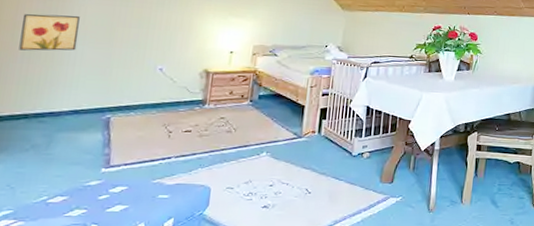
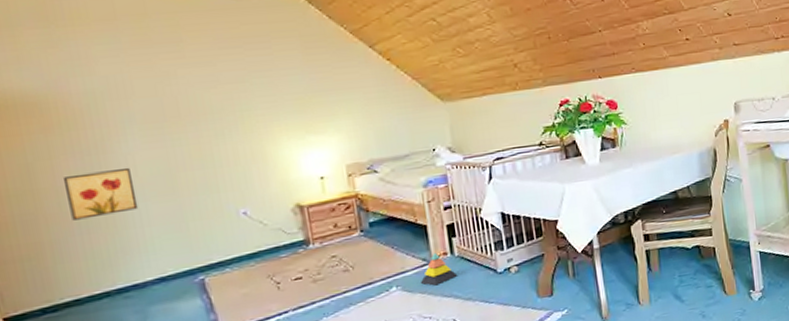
stacking toy: none [286,129,319,157] -> present [420,252,457,286]

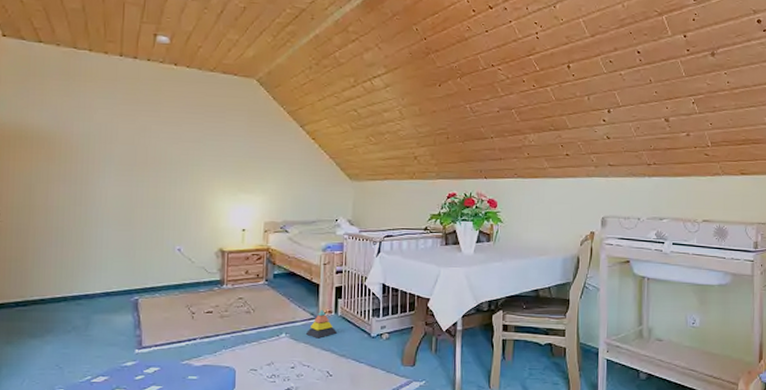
wall art: present [62,167,139,221] -> none [52,198,103,235]

